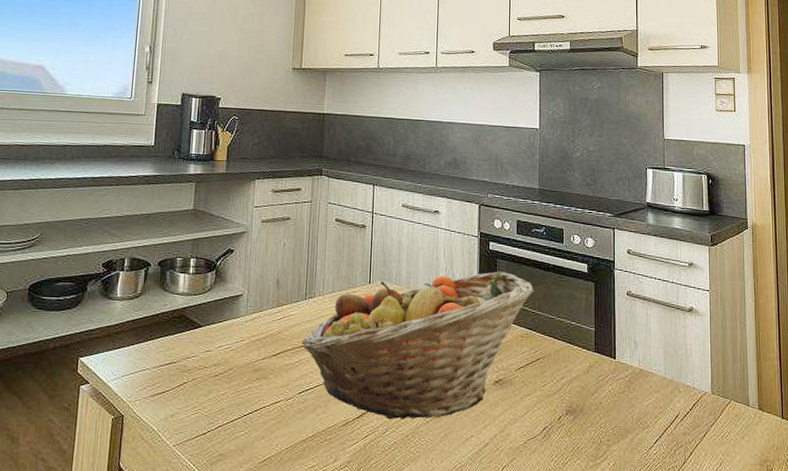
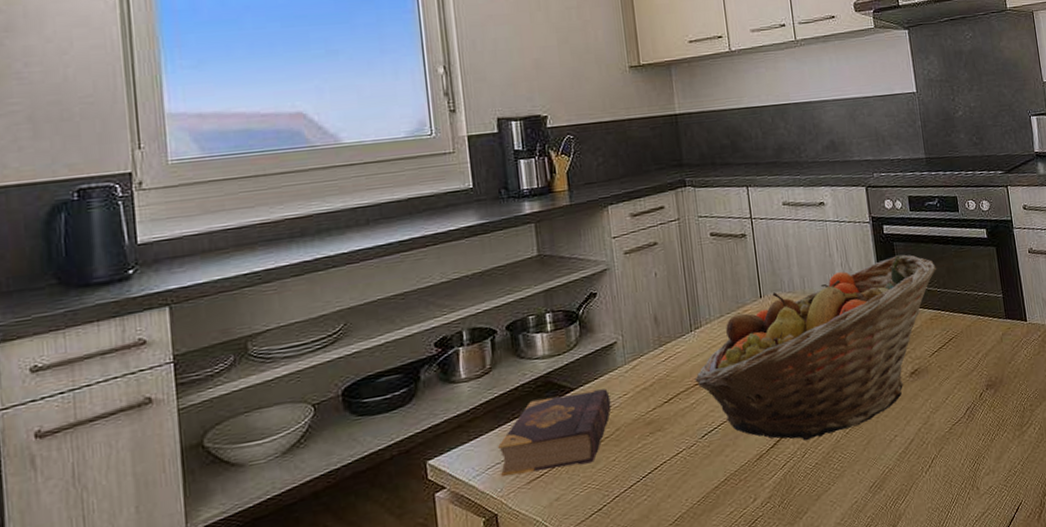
book: none [133,328,230,392] -> present [498,388,611,477]

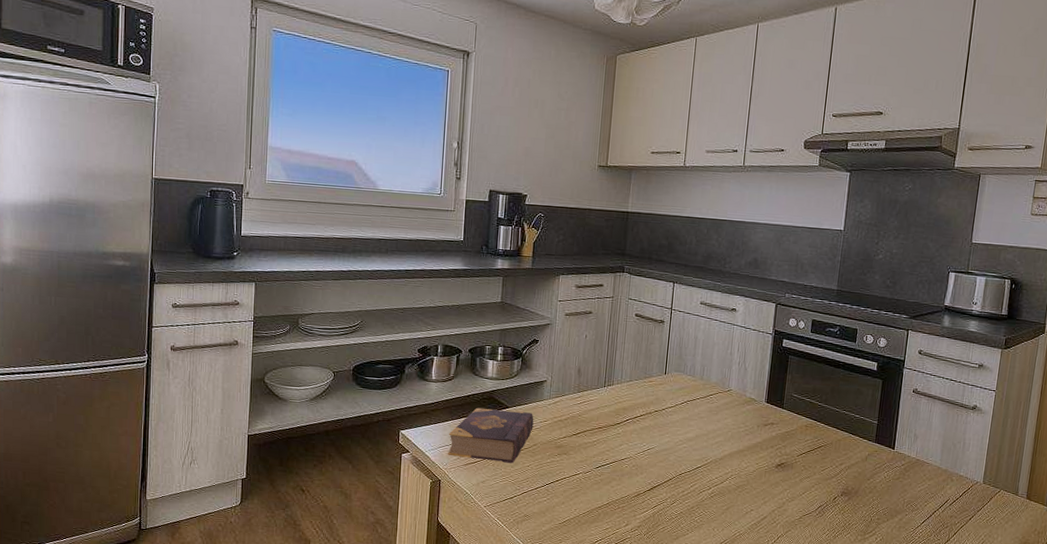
fruit basket: present [695,254,937,441] -> none [600,367,823,494]

